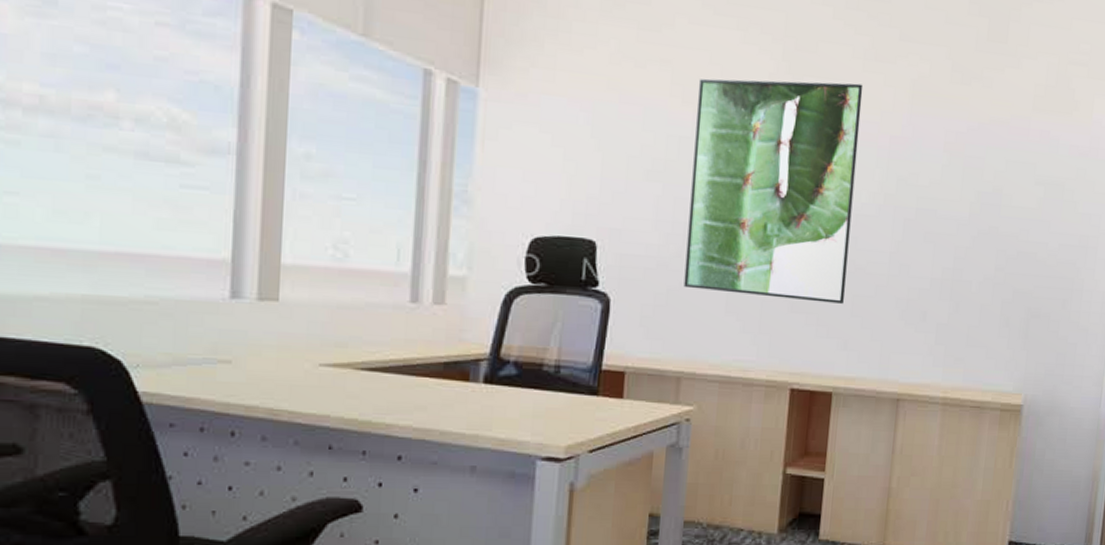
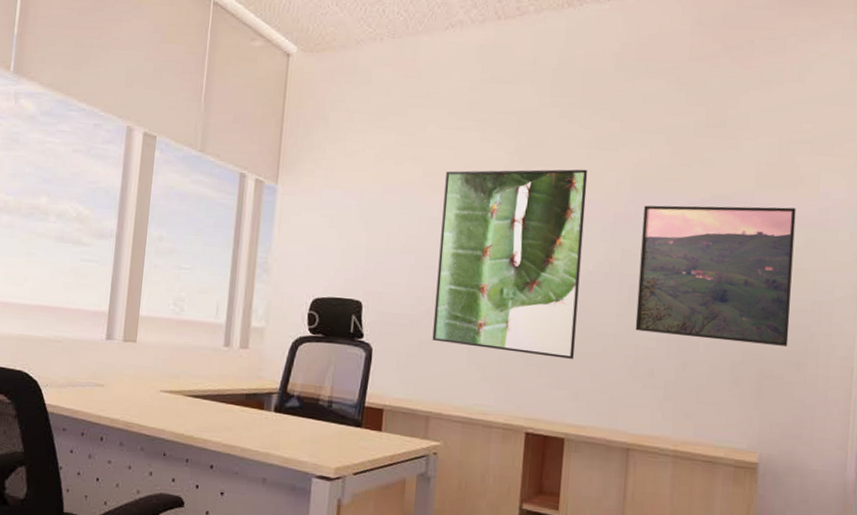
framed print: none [908,128,1070,283] -> present [635,205,796,346]

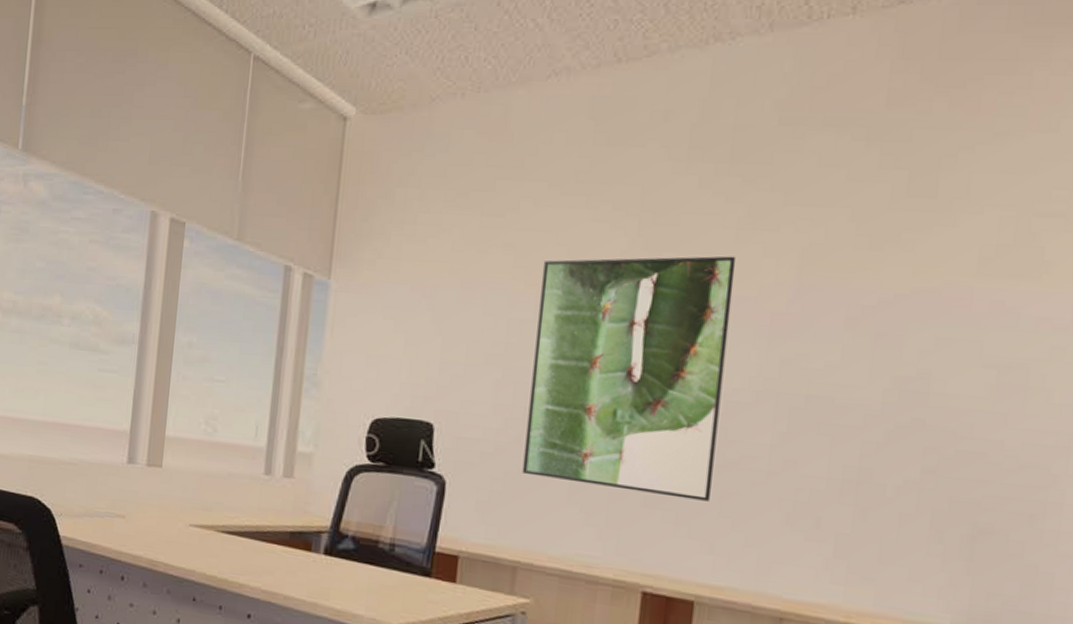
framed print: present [635,205,796,346] -> none [796,302,1038,493]

